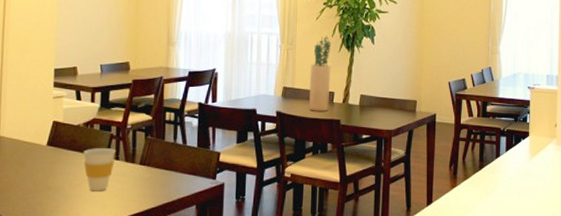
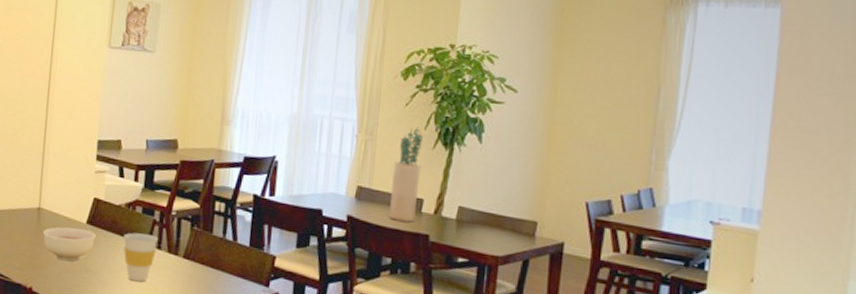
bowl: none [4,151,56,182] -> present [43,227,96,262]

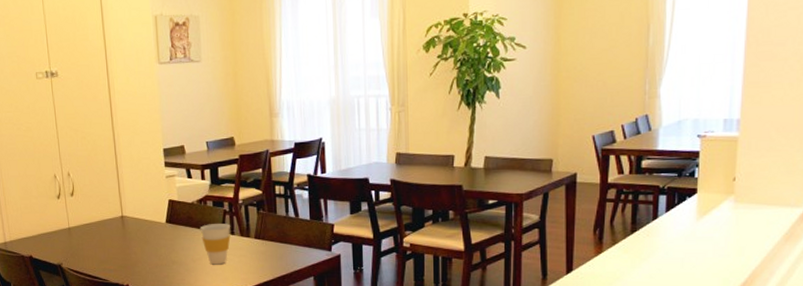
bowl: present [43,227,96,262] -> none [130,228,176,258]
vase: present [389,126,424,223] -> none [426,92,450,177]

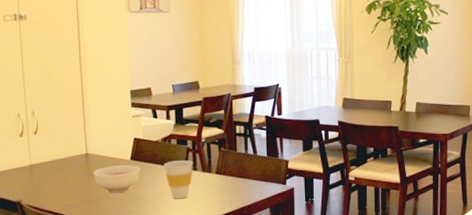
bowl: none [130,228,176,258] -> present [93,165,140,193]

